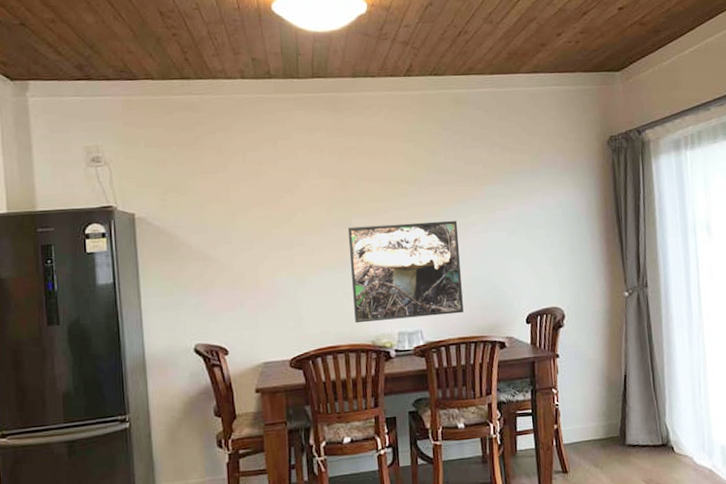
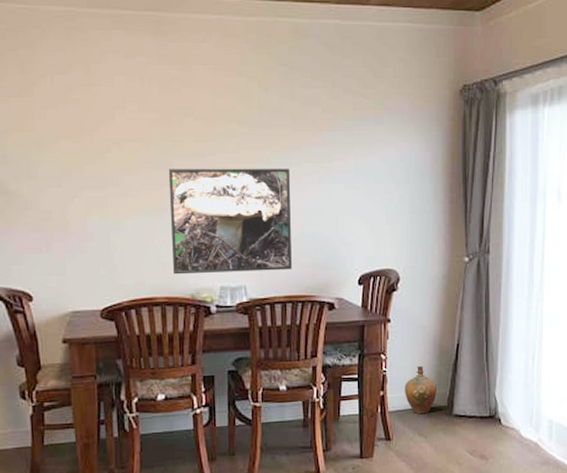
ceramic jug: none [577,397,609,445] -> present [405,365,436,413]

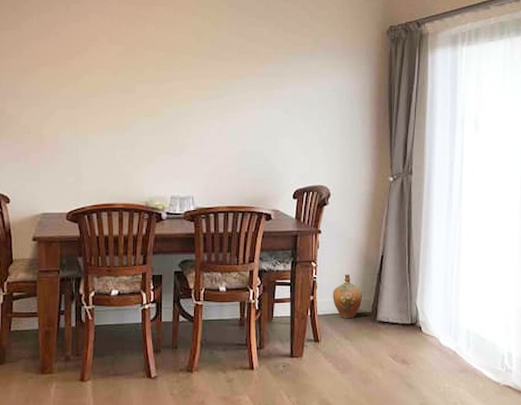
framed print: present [168,168,292,275] -> none [130,93,236,184]

